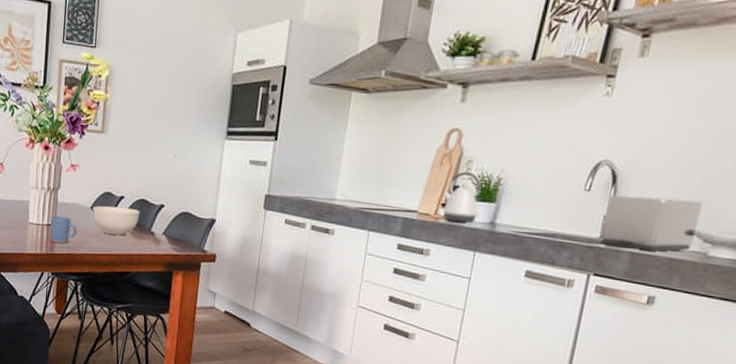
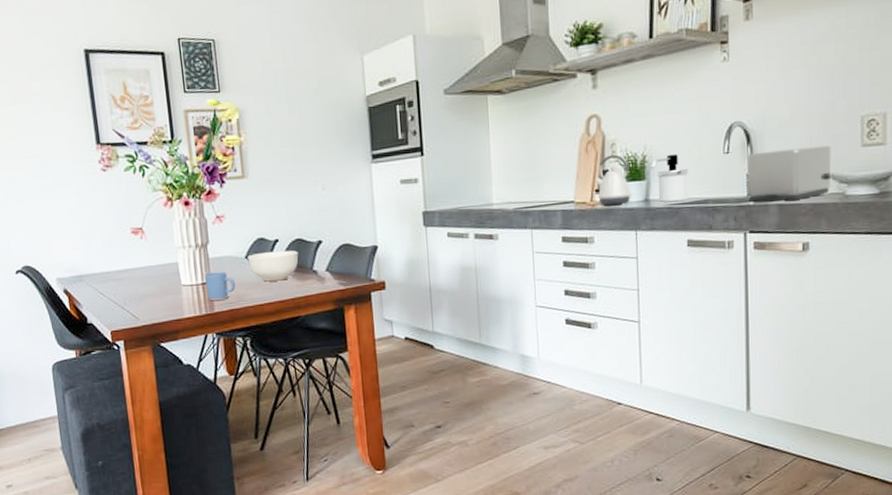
soap dispenser: none [505,181,543,230] -> present [651,153,689,202]

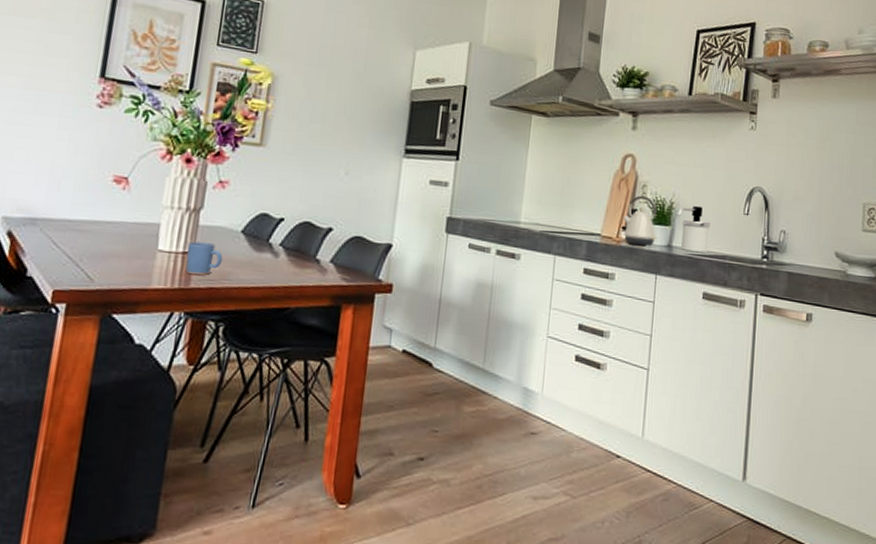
bowl: present [247,250,299,282] -> none [243,229,303,265]
toaster: present [747,145,832,202] -> none [762,218,837,272]

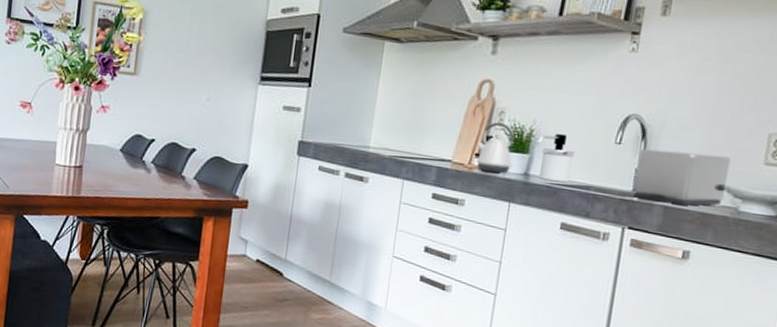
mug: present [185,241,223,276] -> none [77,157,106,187]
toaster: none [762,218,837,272] -> present [633,148,731,206]

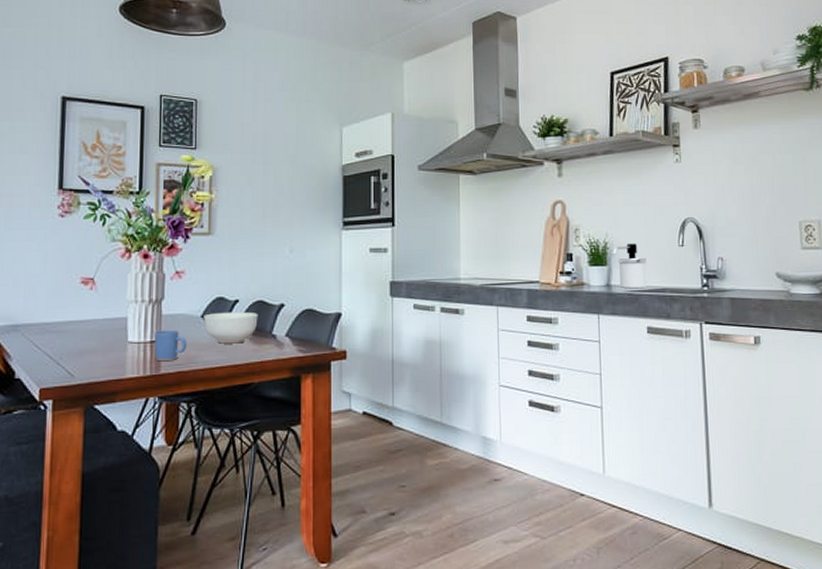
mug: none [77,157,106,187] -> present [154,330,188,362]
bowl: none [122,148,171,180] -> present [203,311,258,344]
kettle: present [476,122,515,174] -> none [559,239,595,288]
toaster: present [633,148,731,206] -> none [700,246,777,296]

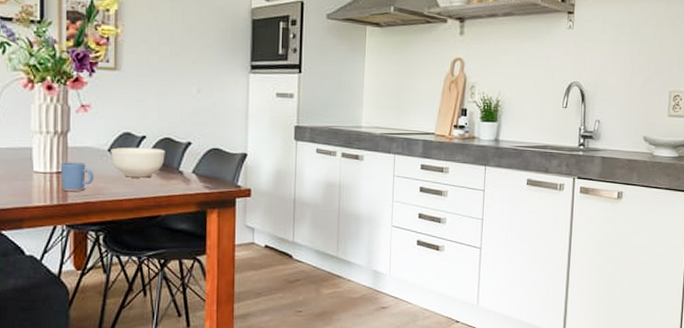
soap dispenser: present [612,243,648,288] -> none [503,102,533,144]

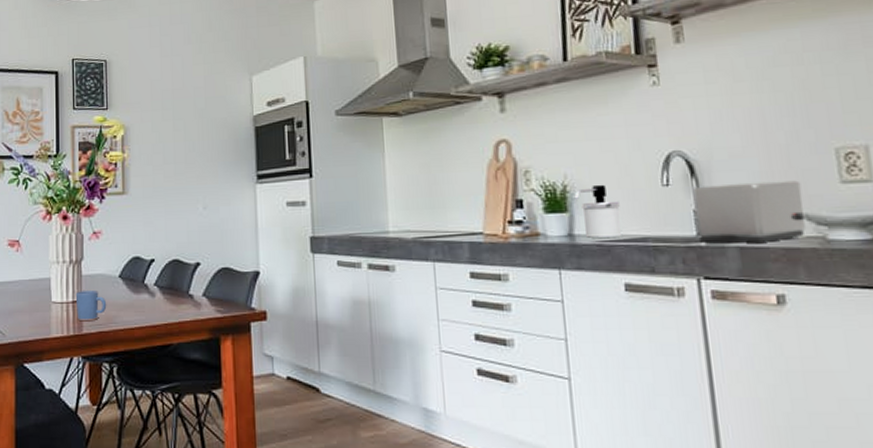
bowl: present [110,147,165,178] -> none [121,271,174,304]
soap dispenser: none [503,102,533,144] -> present [574,184,623,238]
toaster: none [579,110,646,156] -> present [692,180,806,244]

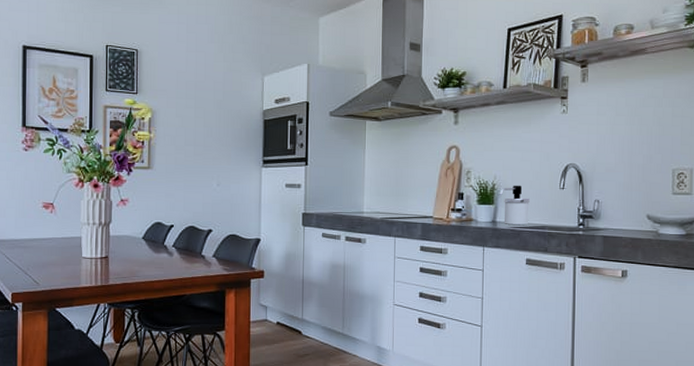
mug: present [75,290,107,322] -> none [103,249,131,275]
toaster: present [692,180,806,244] -> none [578,190,648,234]

